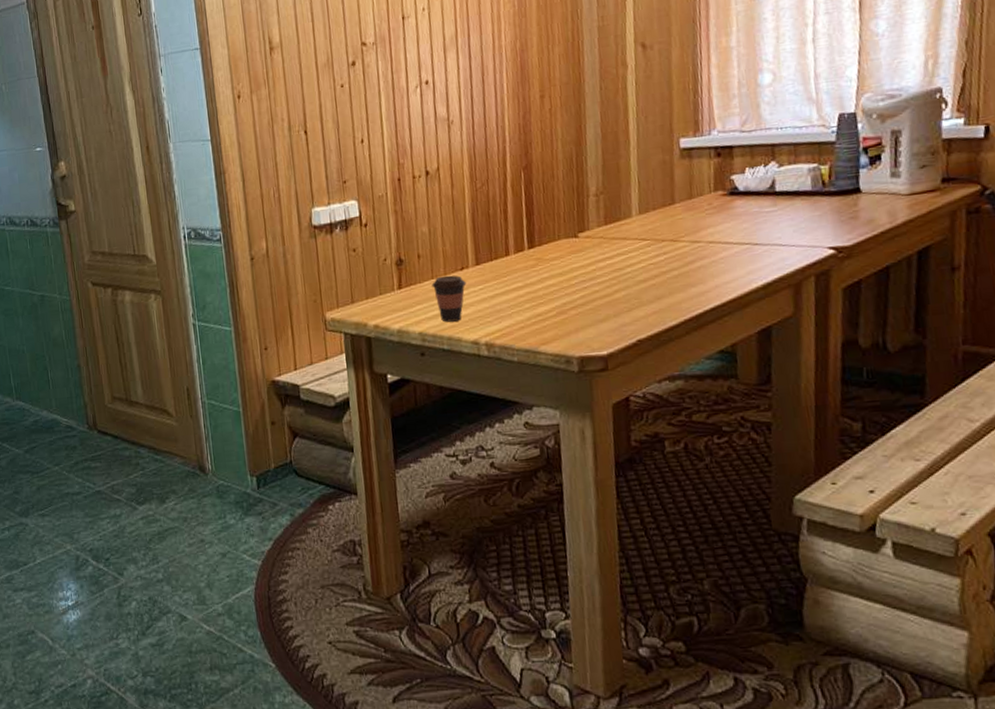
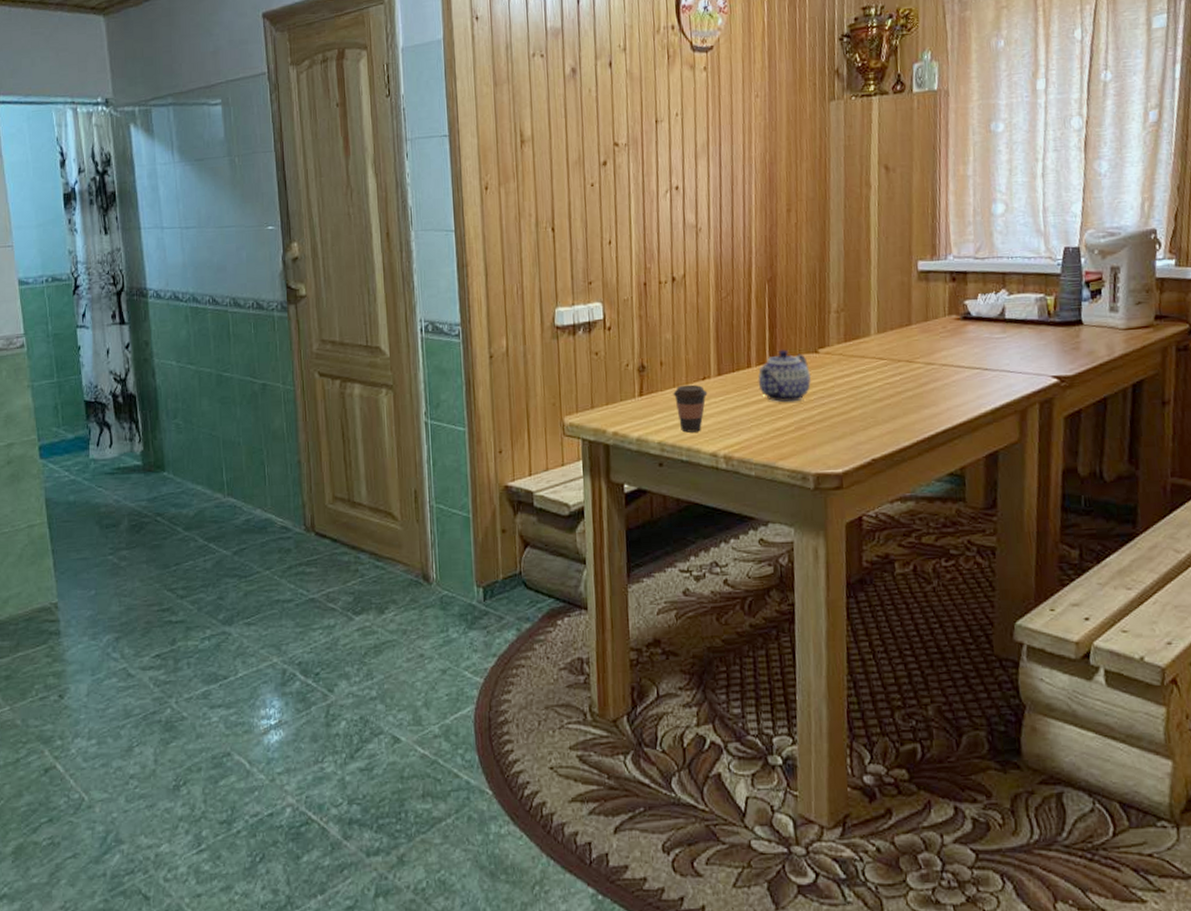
teapot: none [517,236,572,288] -> present [758,349,812,403]

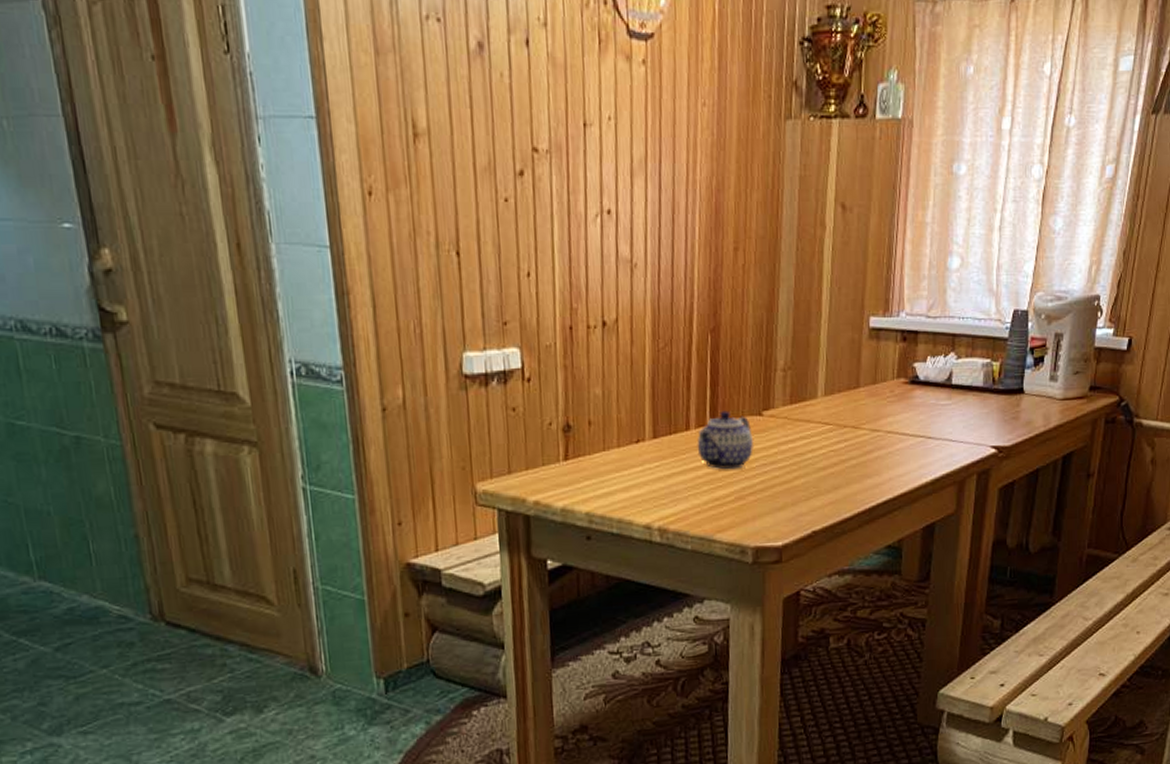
coffee cup: present [673,384,708,433] -> none [603,448,642,502]

